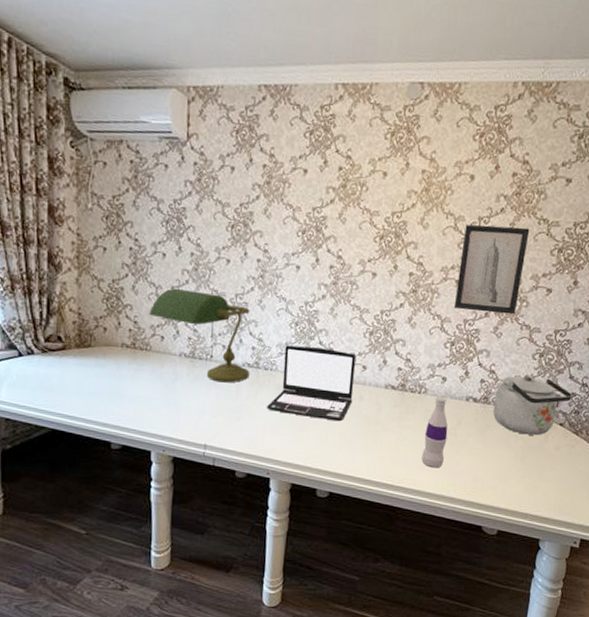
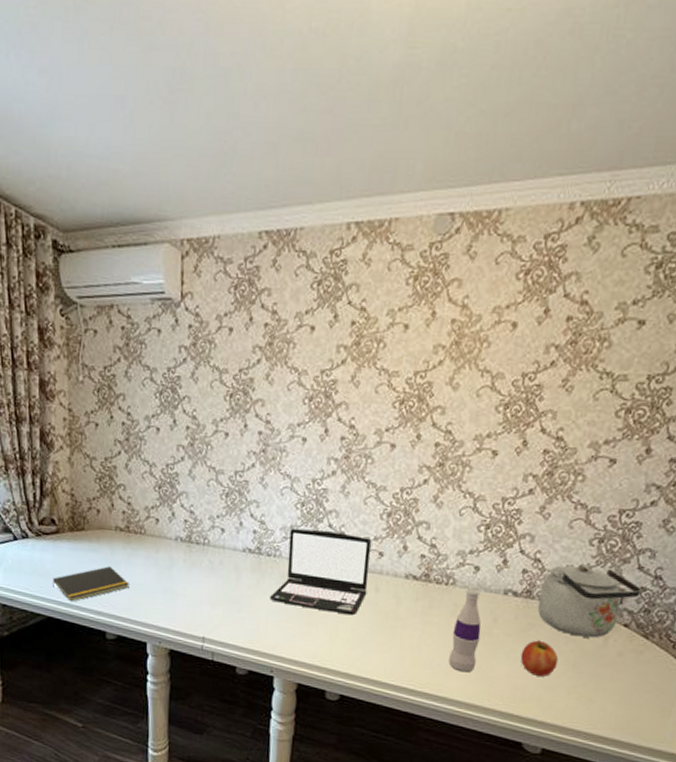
notepad: none [58,380,135,415] -> present [53,566,129,602]
desk lamp: present [149,288,250,383] -> none [143,465,251,570]
wall art: present [453,224,530,315] -> none [489,382,589,491]
fruit: none [480,438,510,469] -> present [520,640,559,677]

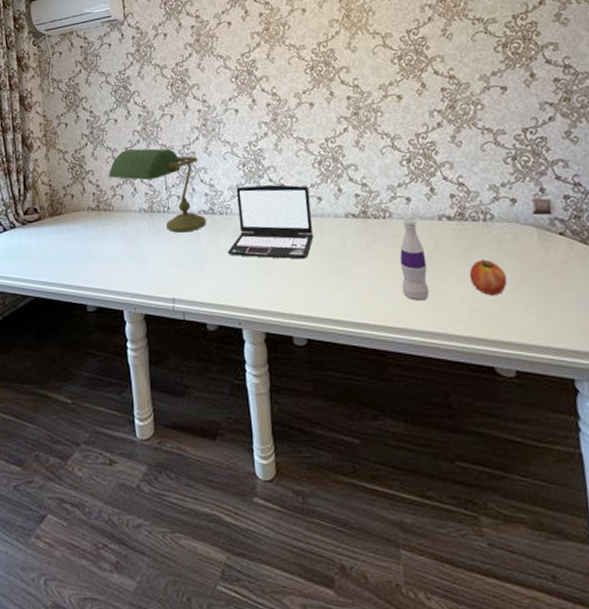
notepad: present [53,566,129,602] -> none [38,243,104,281]
desk lamp: none [143,465,251,570] -> present [108,148,206,233]
kettle: present [537,564,643,638] -> none [471,182,567,251]

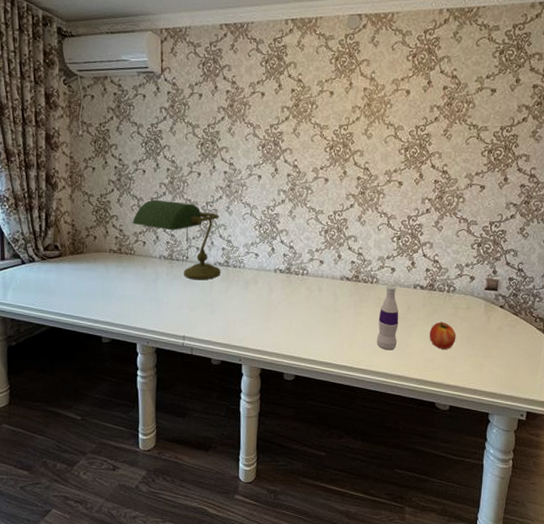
laptop: present [227,184,314,260] -> none [236,245,314,311]

